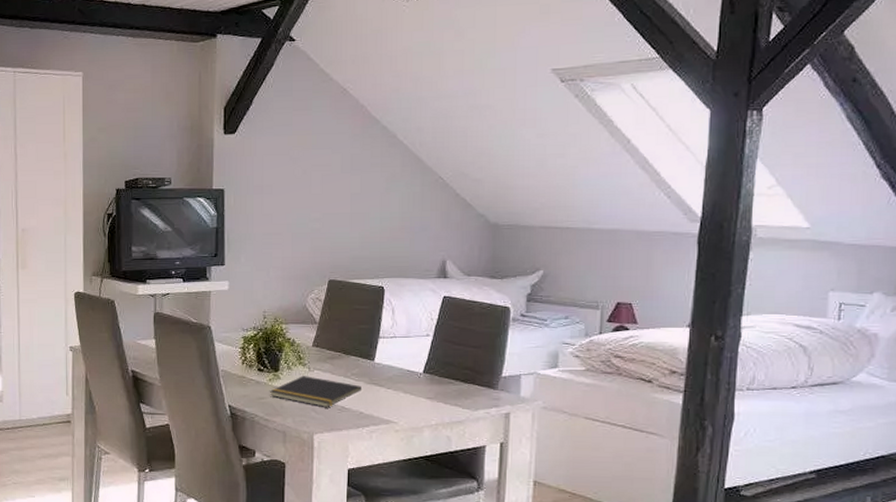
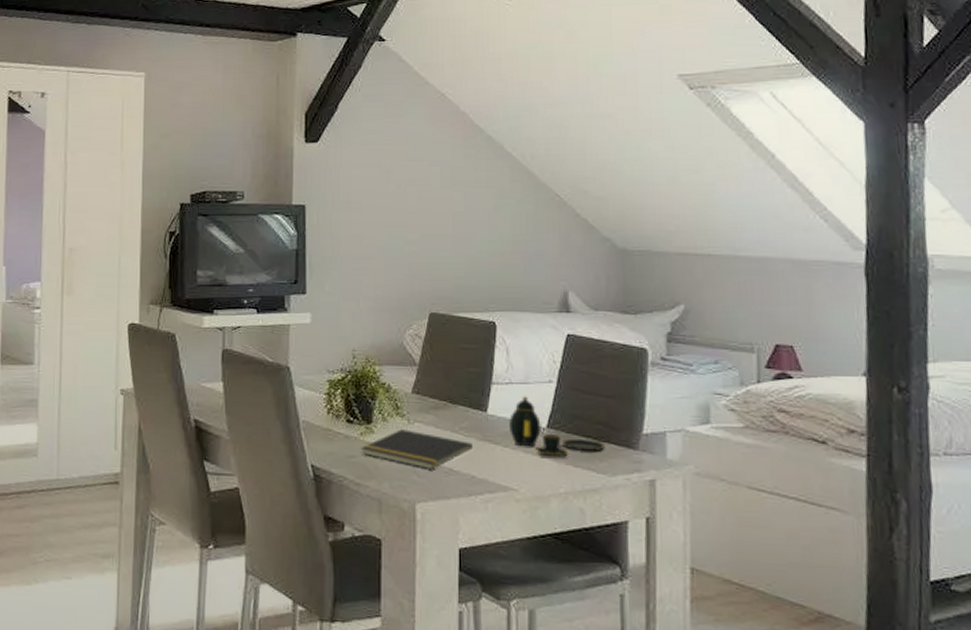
teapot: none [392,347,470,396] -> present [509,396,605,458]

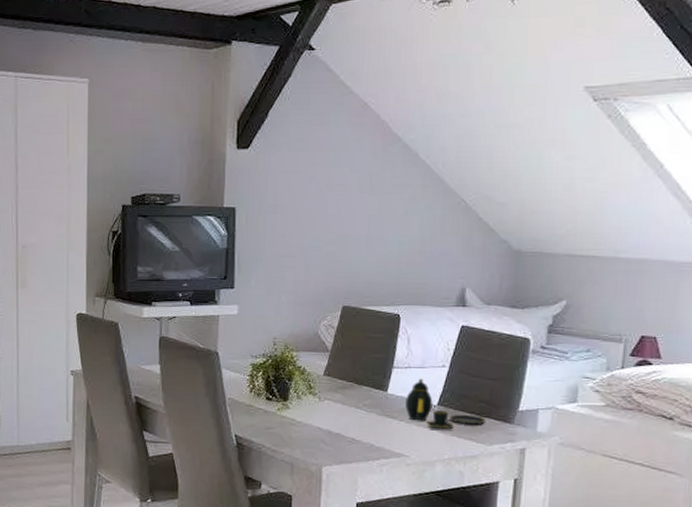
notepad: present [360,429,472,469] -> none [277,406,373,439]

